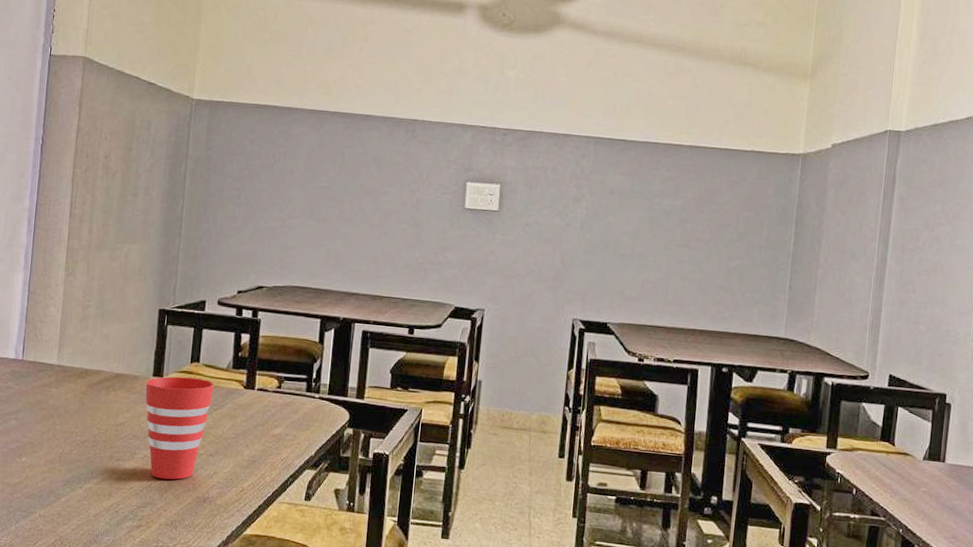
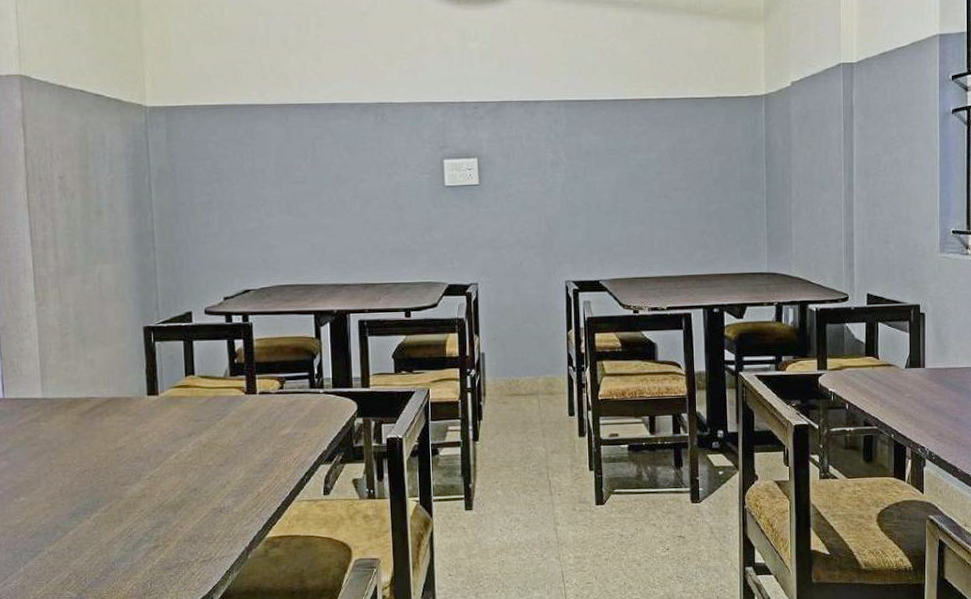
cup: present [145,376,214,480] -> none [141,391,214,497]

